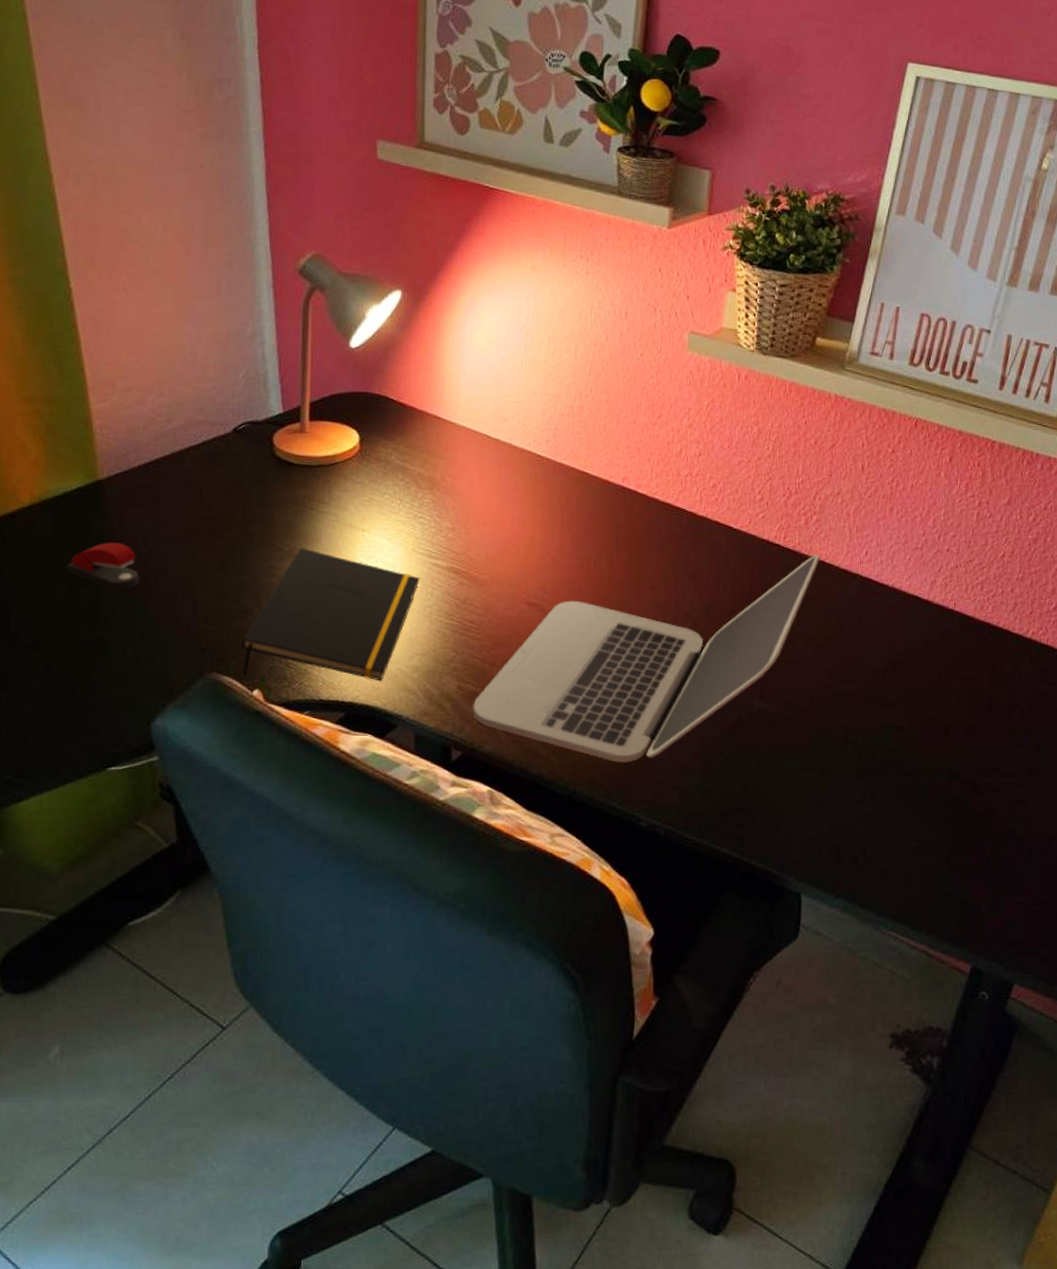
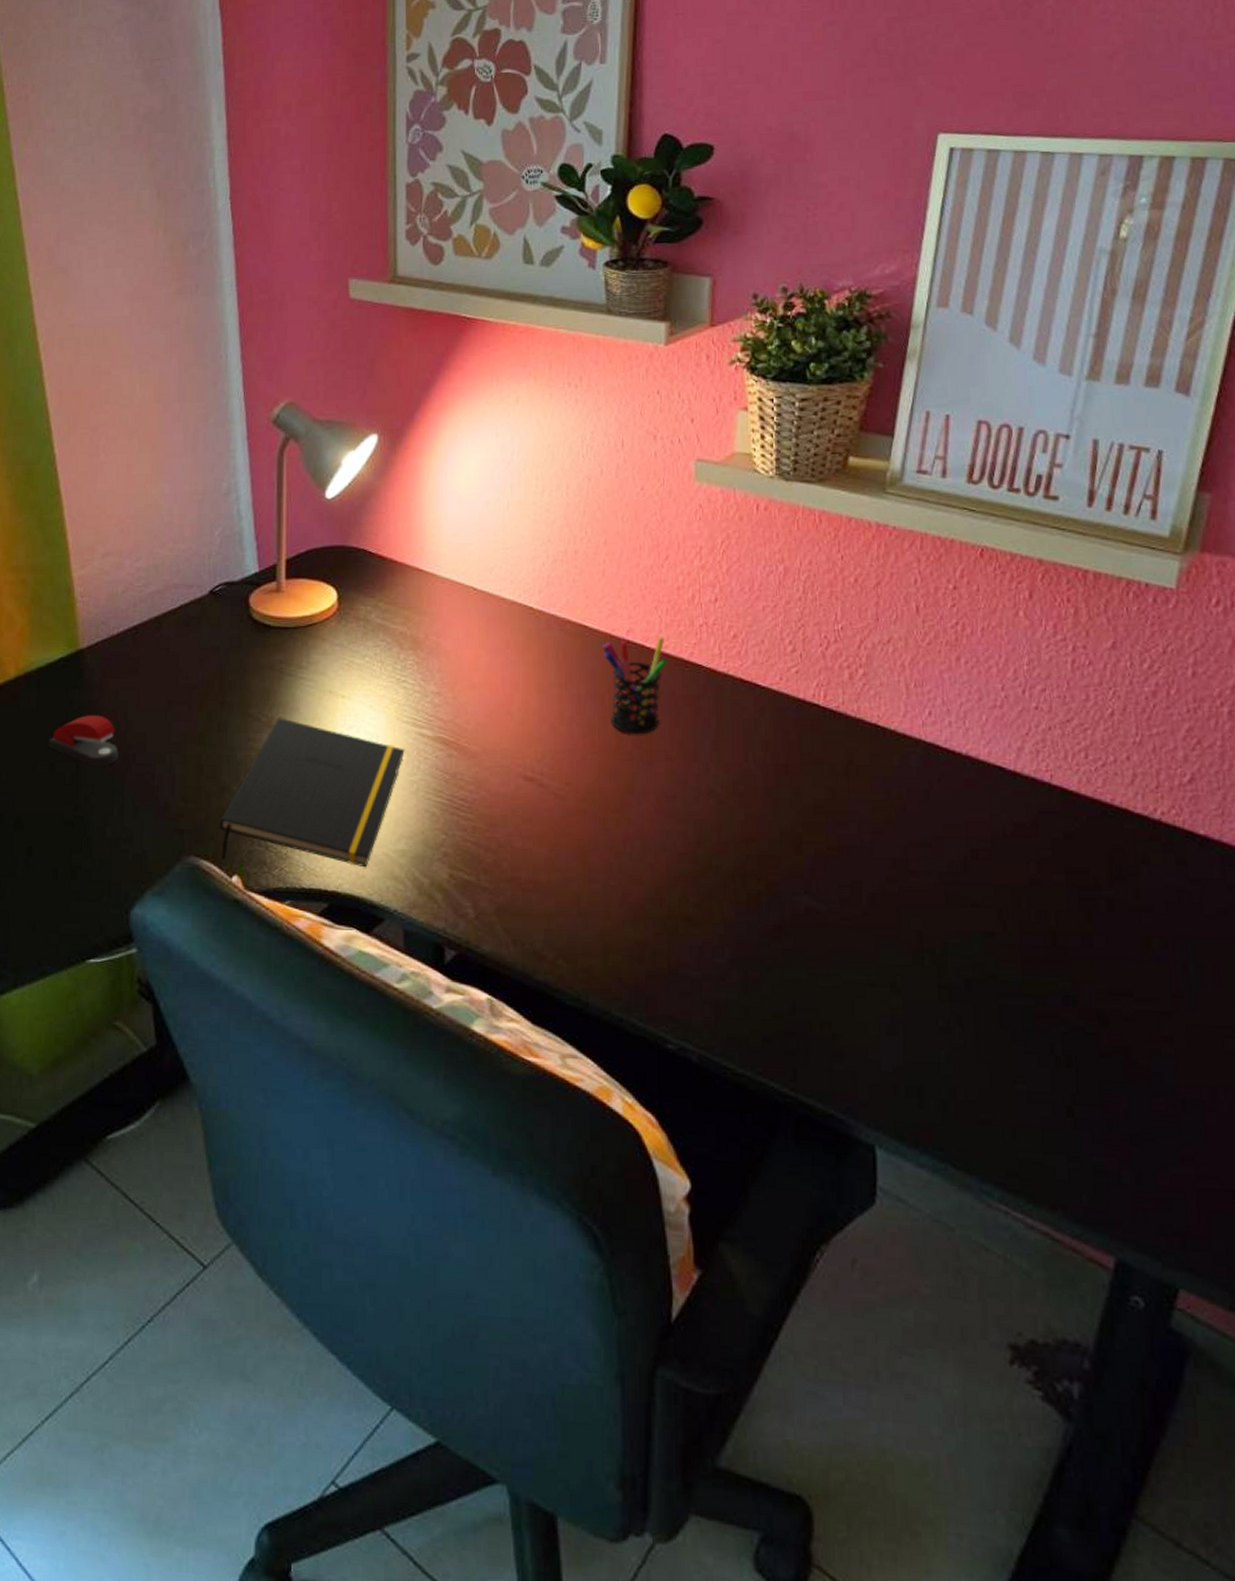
laptop: present [473,555,820,763] -> none [467,717,871,970]
pen holder: none [600,484,656,567] -> present [601,637,667,735]

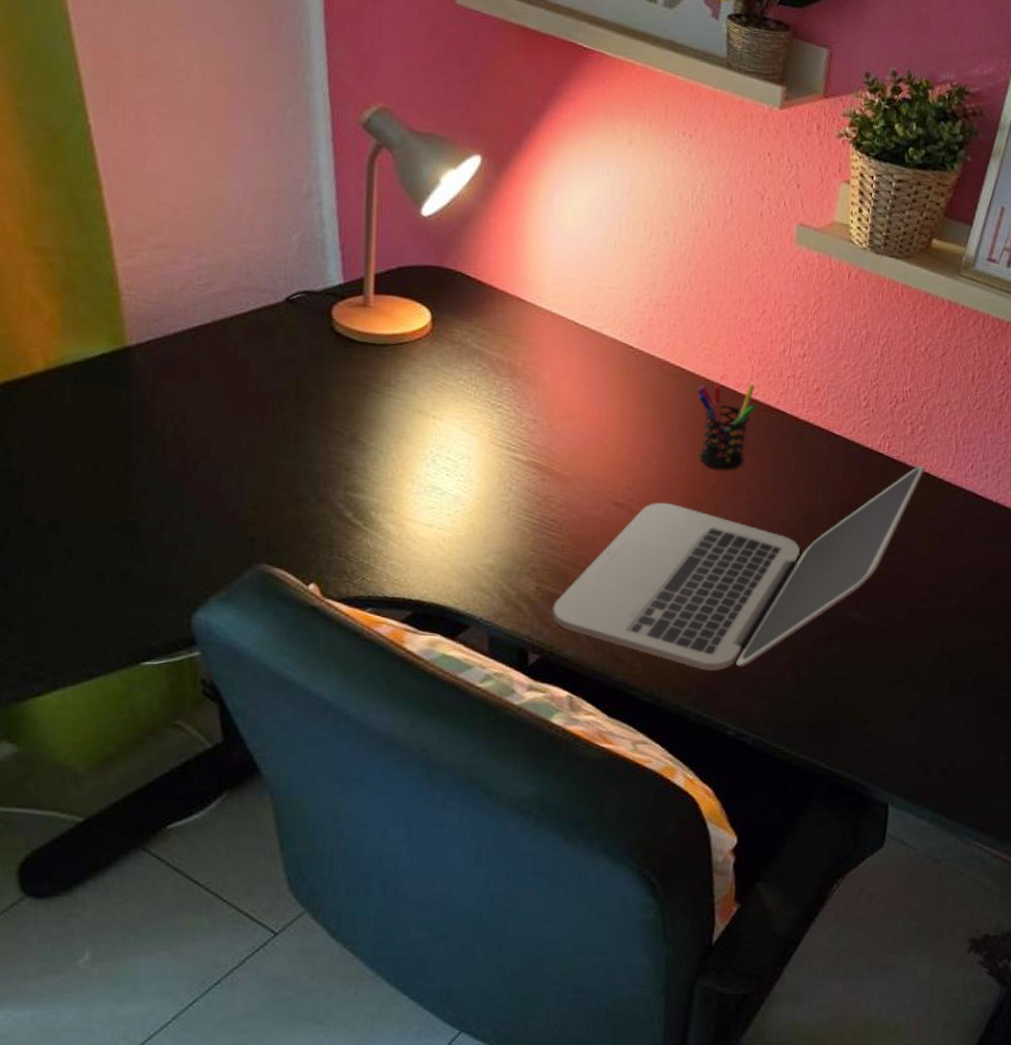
stapler: present [48,715,119,767] -> none [89,417,177,471]
notepad: present [220,718,405,868] -> none [295,433,497,580]
laptop: none [467,717,871,970] -> present [552,466,925,671]

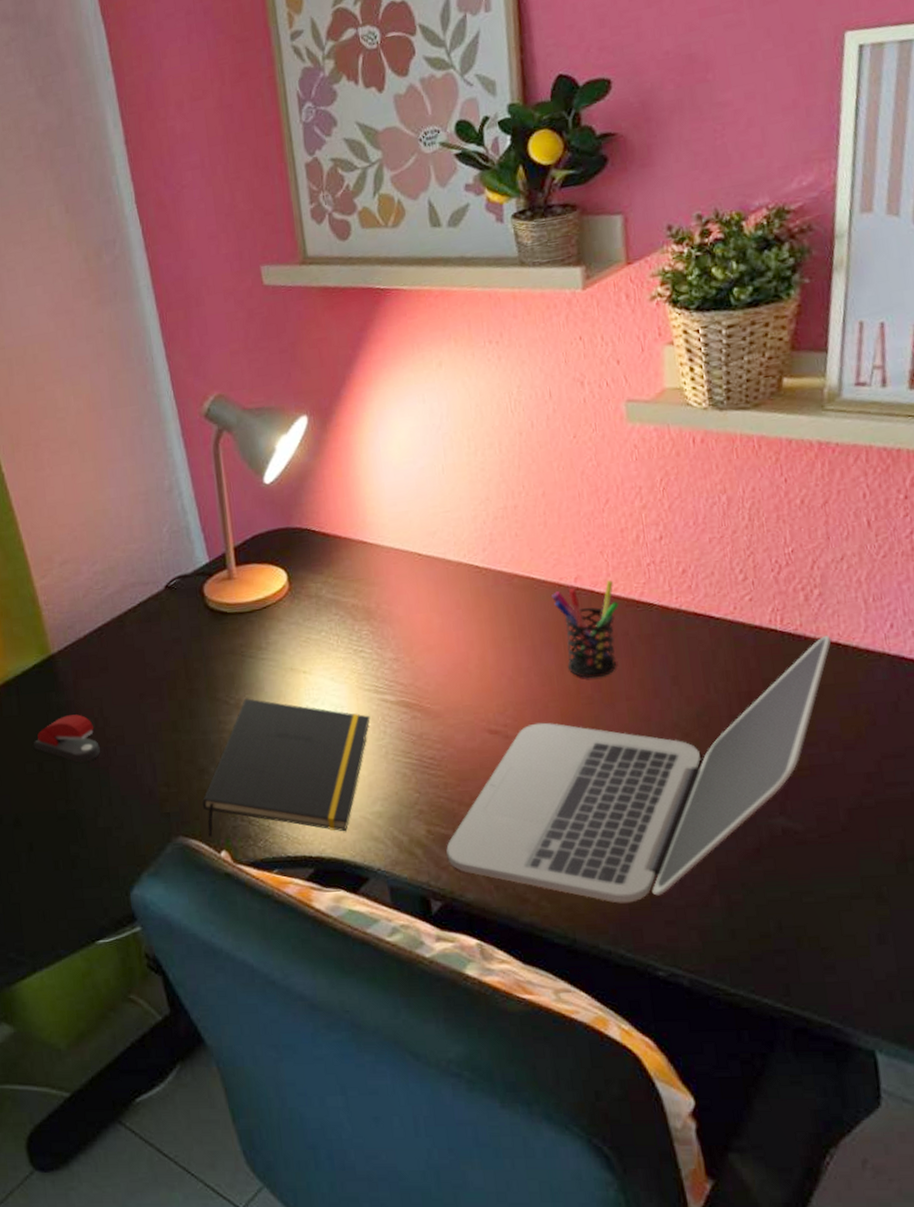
stapler: none [89,417,177,471] -> present [34,714,100,763]
notepad: none [295,433,497,580] -> present [202,698,370,837]

